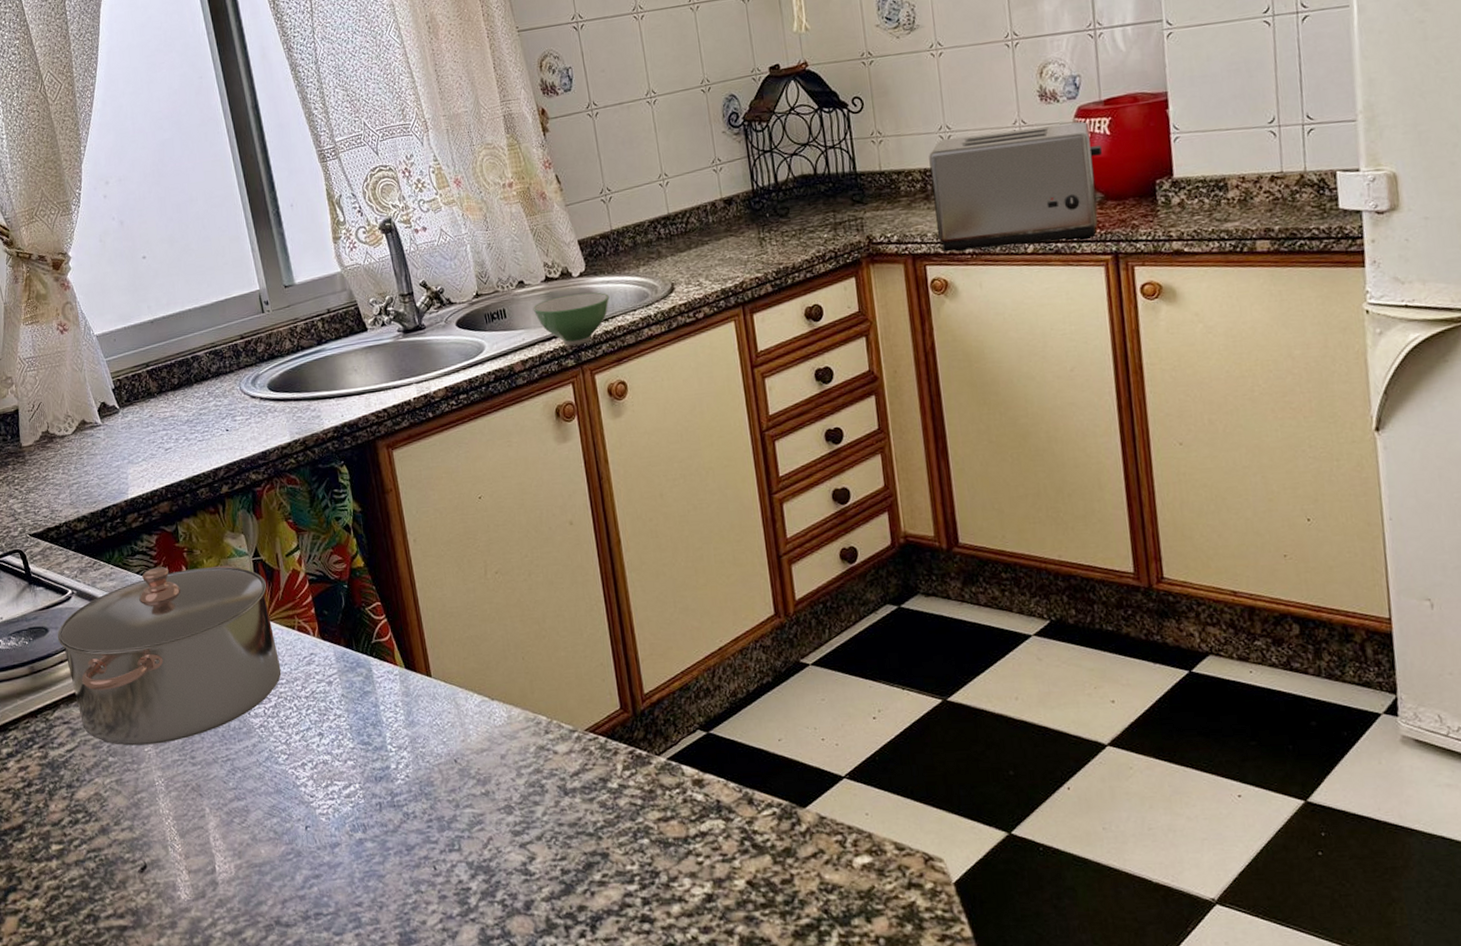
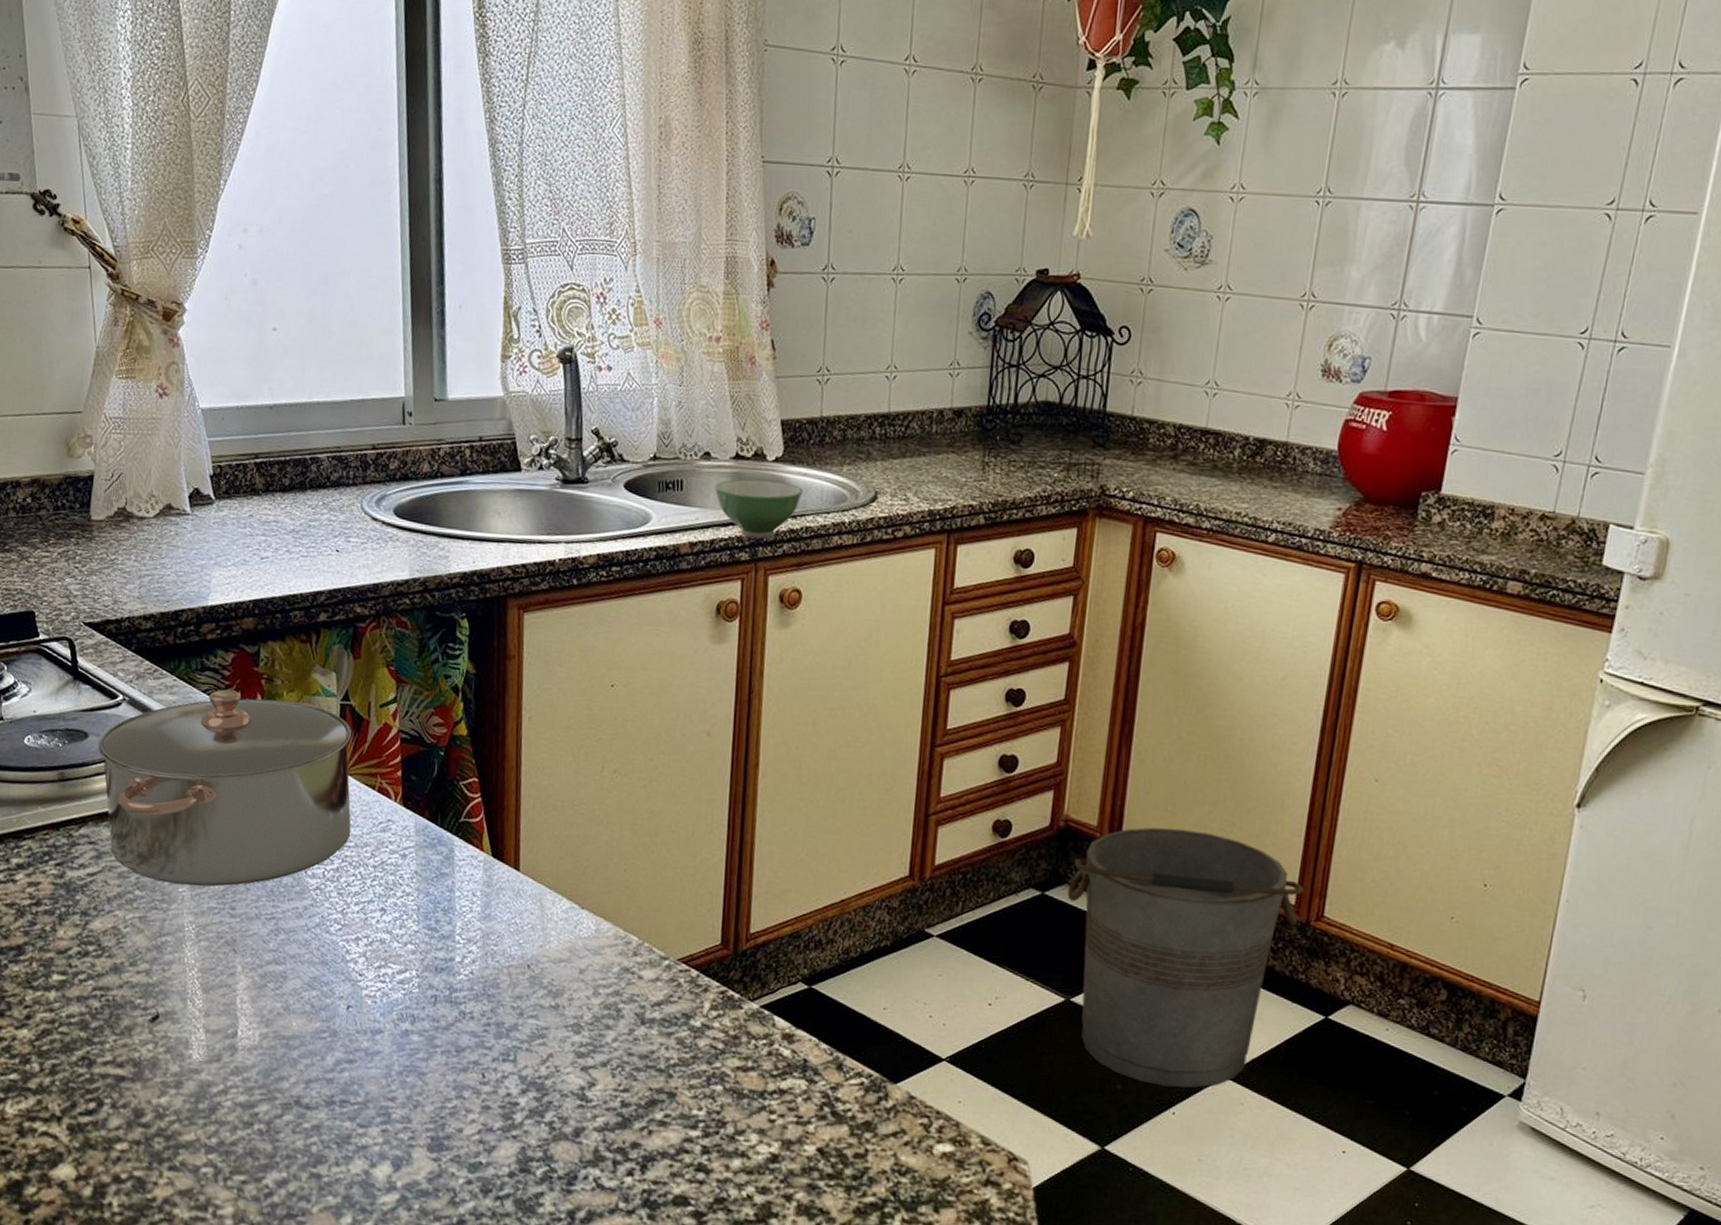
bucket: none [921,522,1141,765] -> present [1067,827,1304,1089]
toaster: present [929,121,1103,252] -> none [1176,396,1375,540]

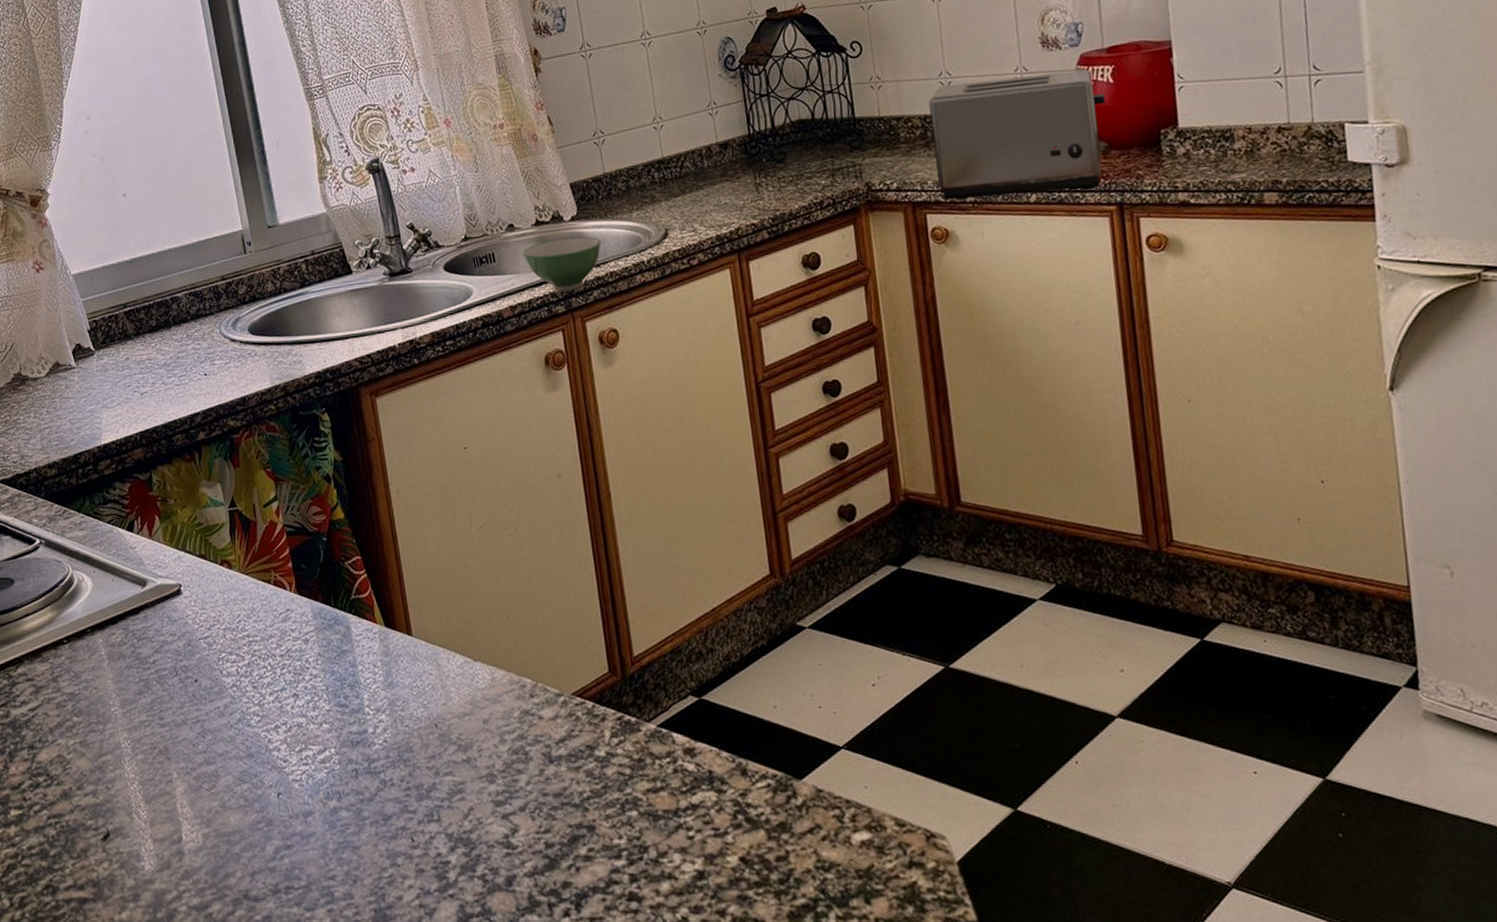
cooking pot: present [97,689,351,887] -> none [23,515,256,705]
bucket: present [1067,827,1304,1089] -> none [922,481,1150,737]
toaster: none [1176,396,1375,540] -> present [928,69,1106,201]

